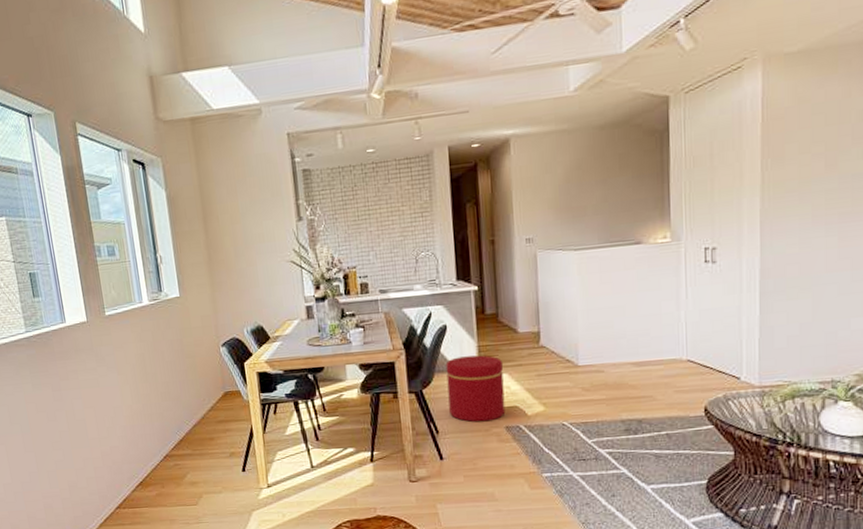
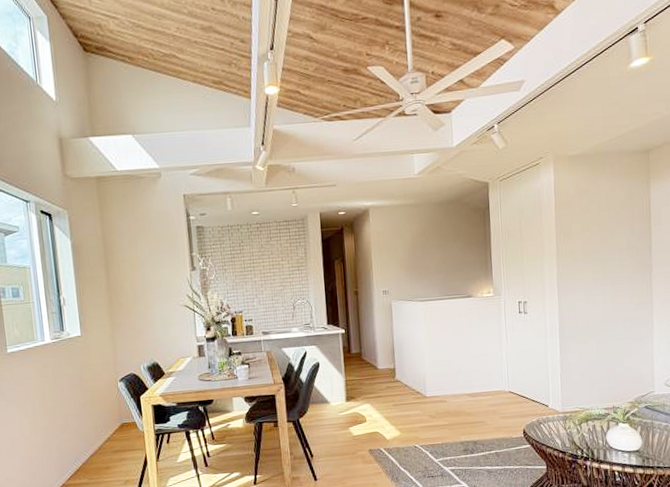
ottoman: present [446,355,506,422] -> none [319,388,369,447]

